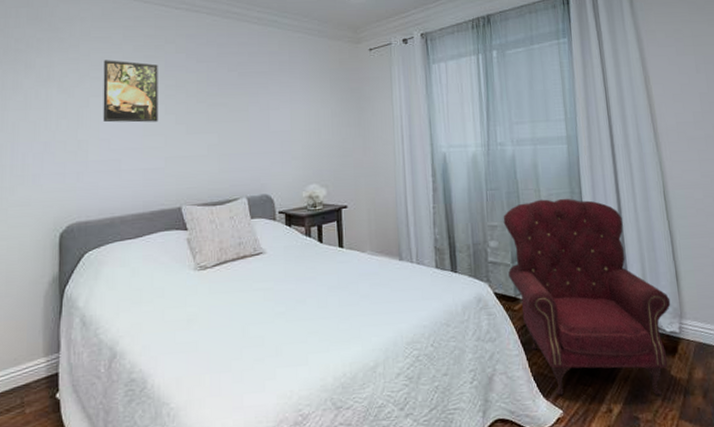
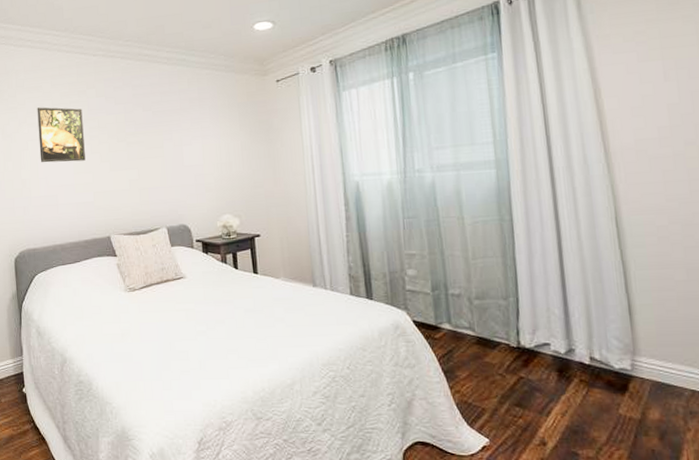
armchair: present [503,198,671,396] -> none [422,225,621,434]

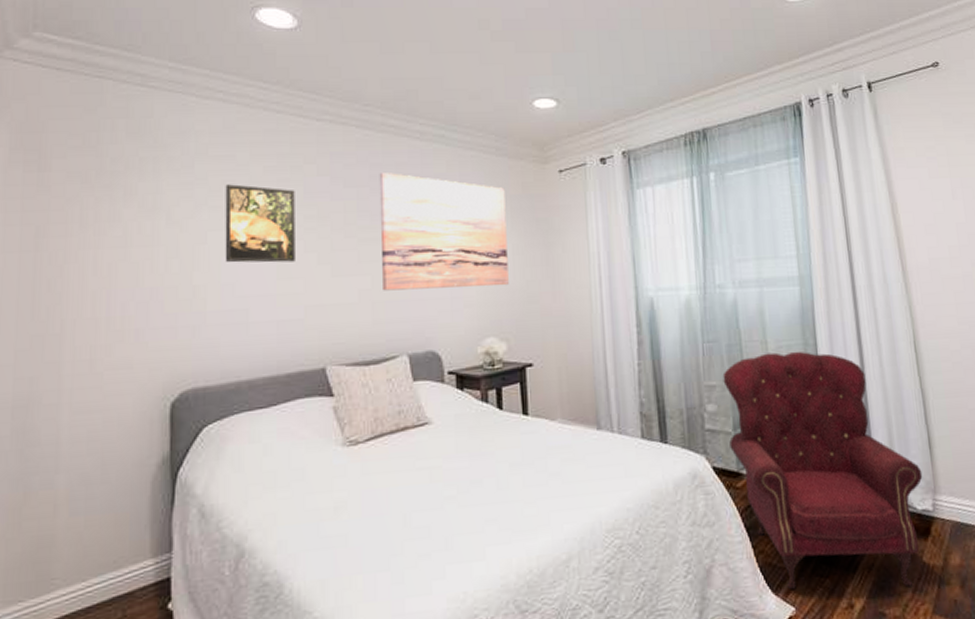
wall art: none [139,91,239,180] -> present [379,171,509,291]
armchair: none [422,225,621,434] -> present [723,351,923,589]

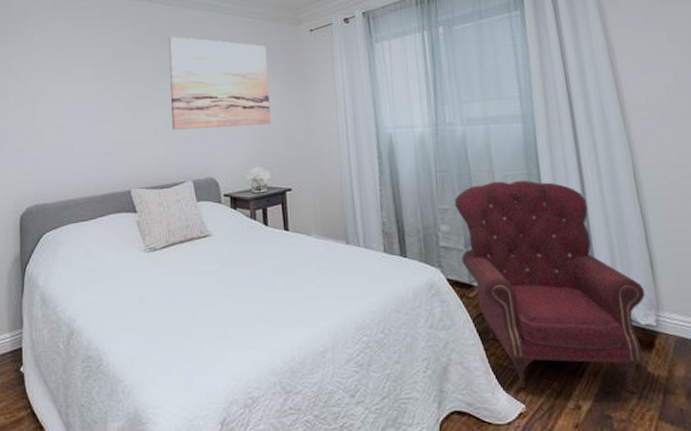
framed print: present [225,184,295,263] -> none [56,49,107,110]

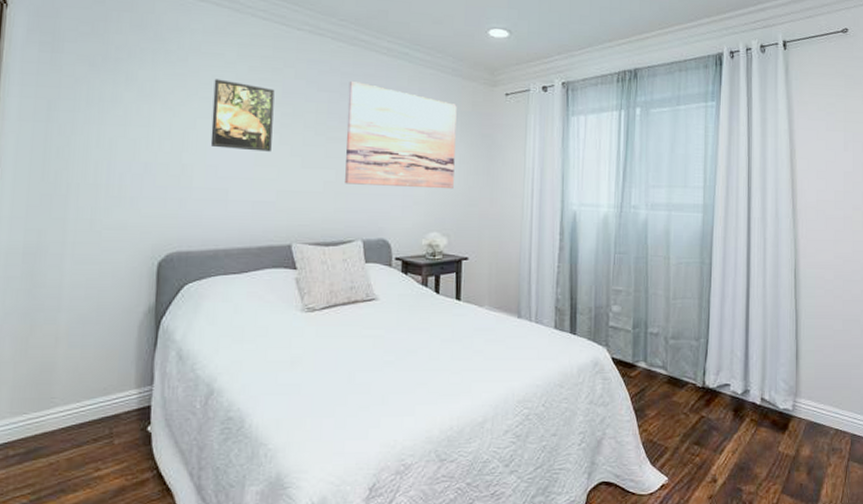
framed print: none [56,49,107,110] -> present [210,79,275,152]
armchair: present [454,180,646,394] -> none [628,267,788,470]

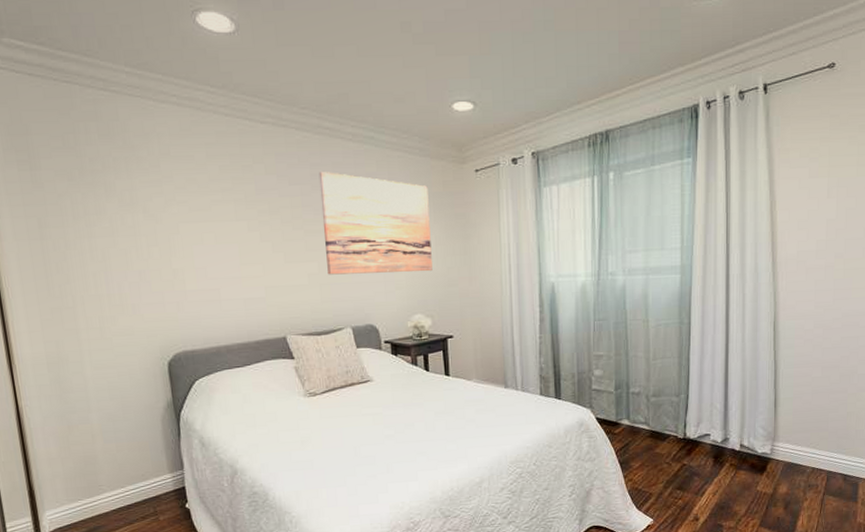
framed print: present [210,79,275,152] -> none [188,182,254,251]

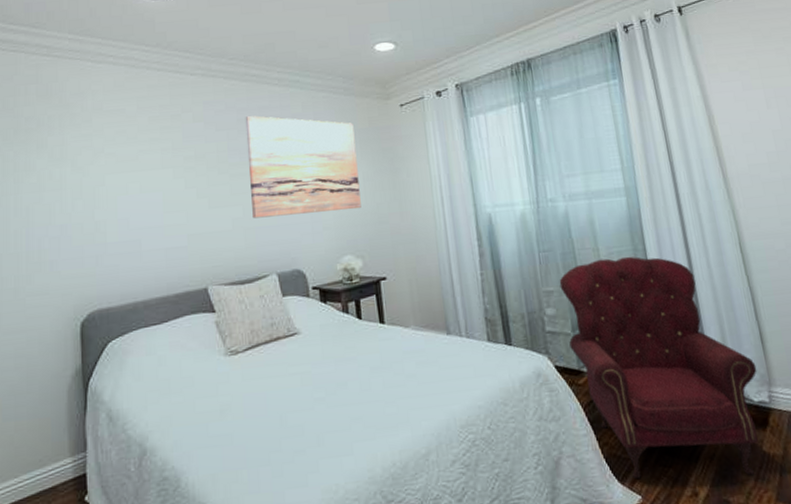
armchair: none [609,328,766,508] -> present [559,256,758,479]

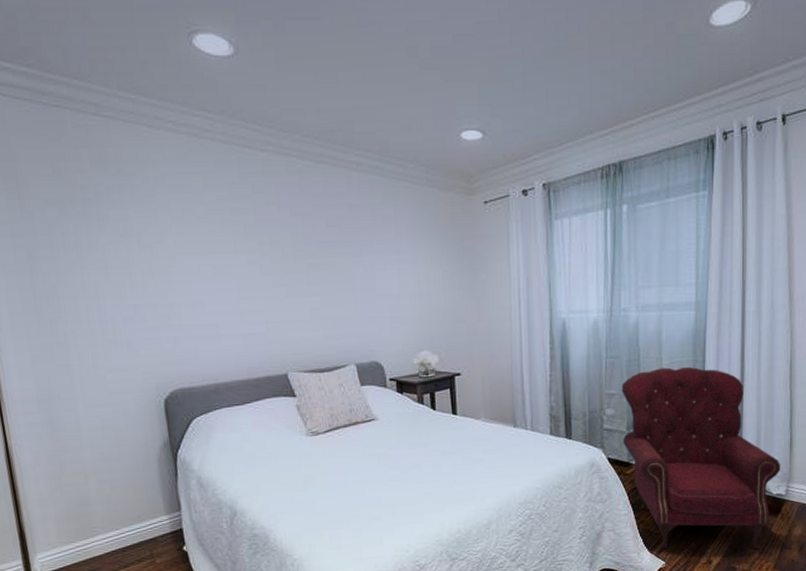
wall art: present [245,115,361,219] -> none [321,201,440,310]

